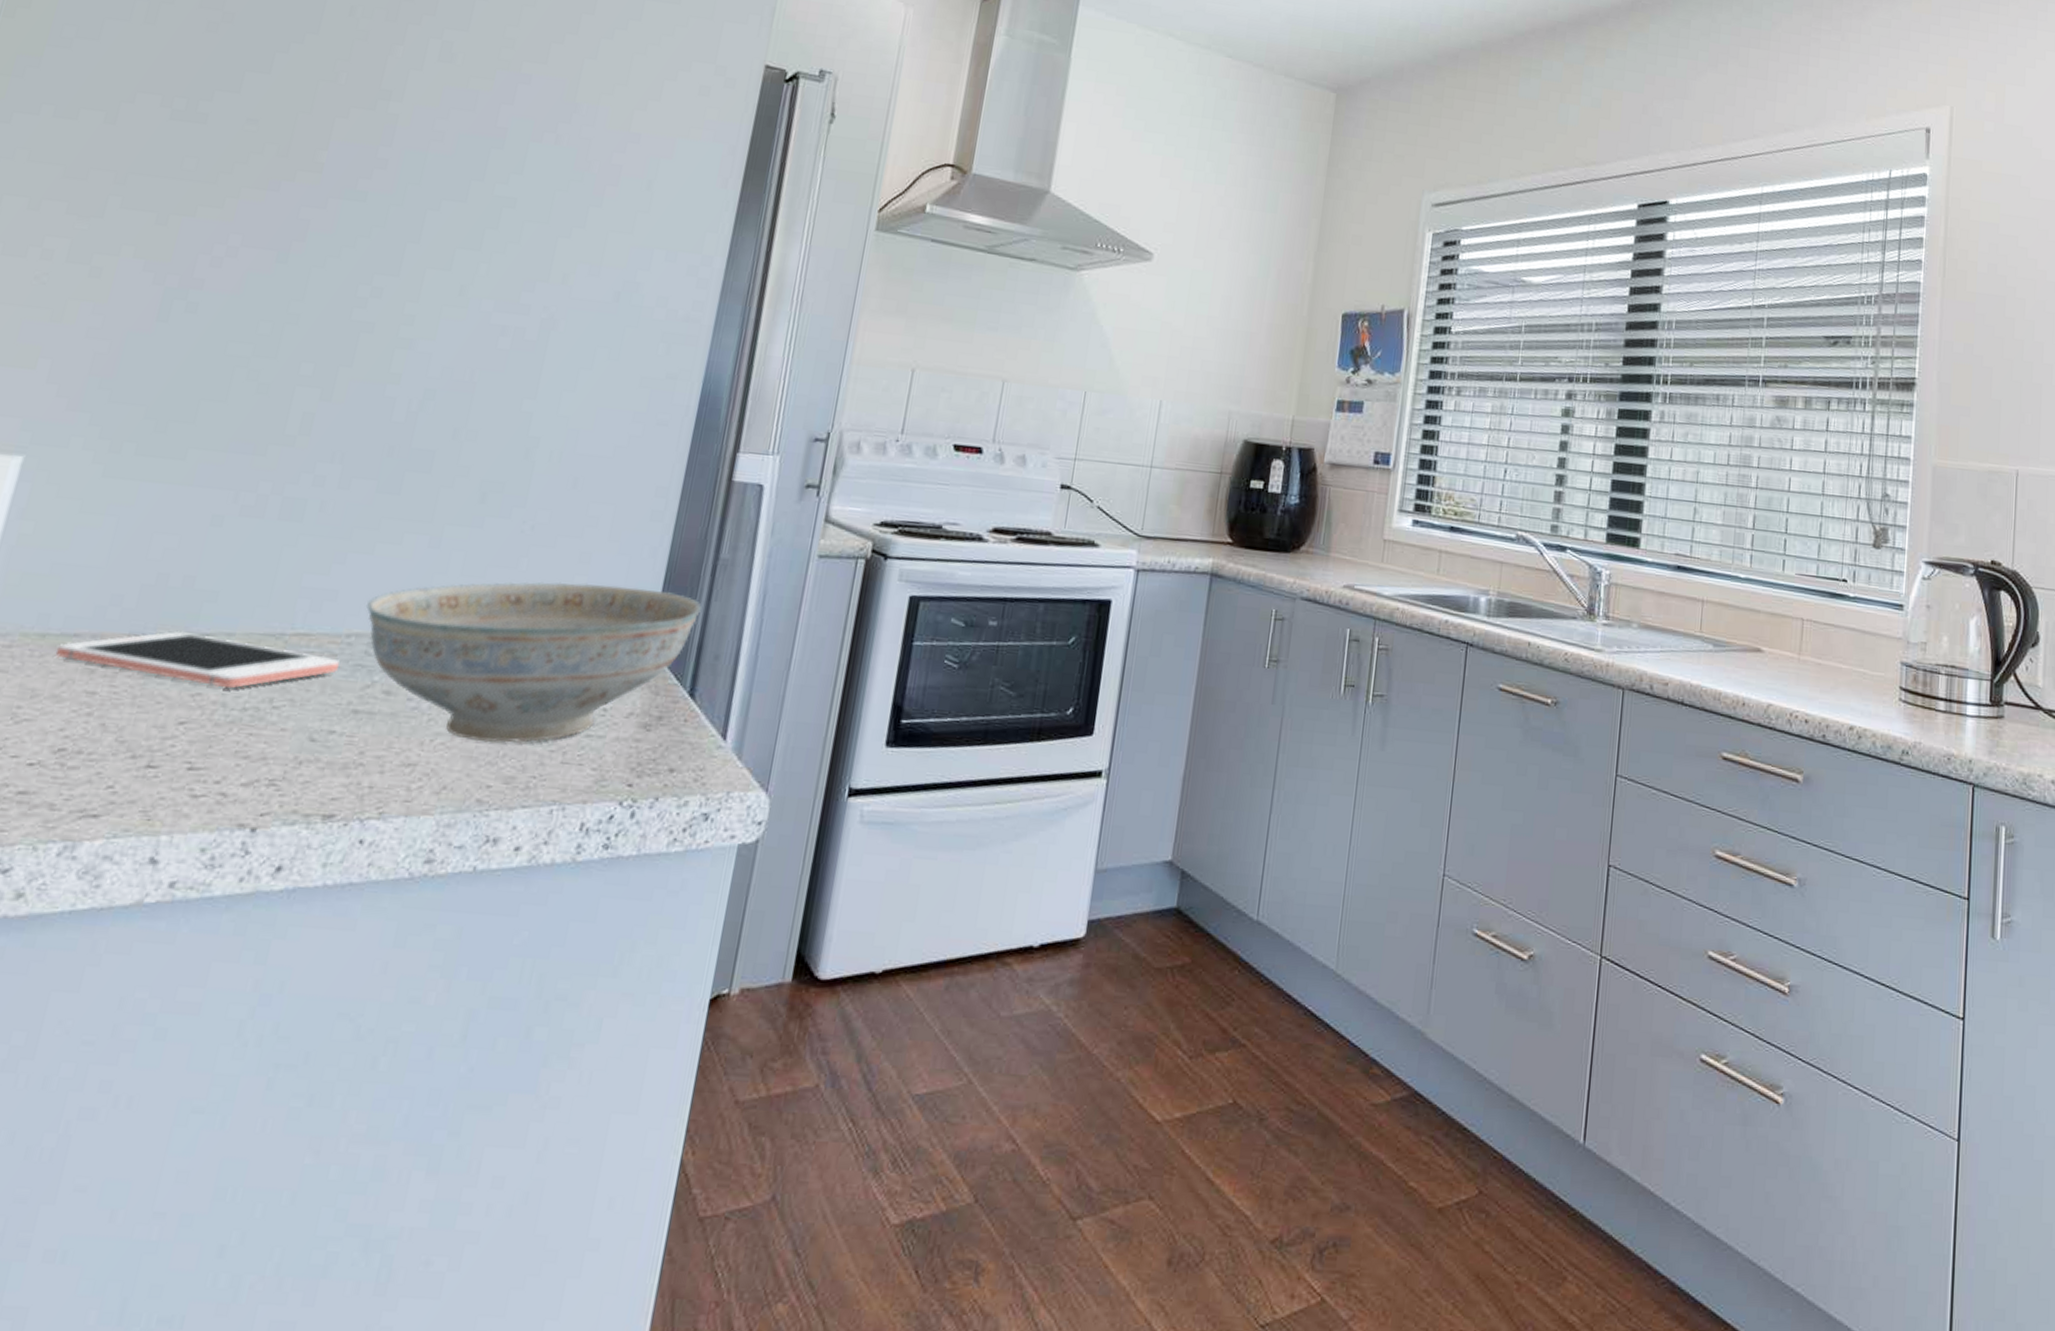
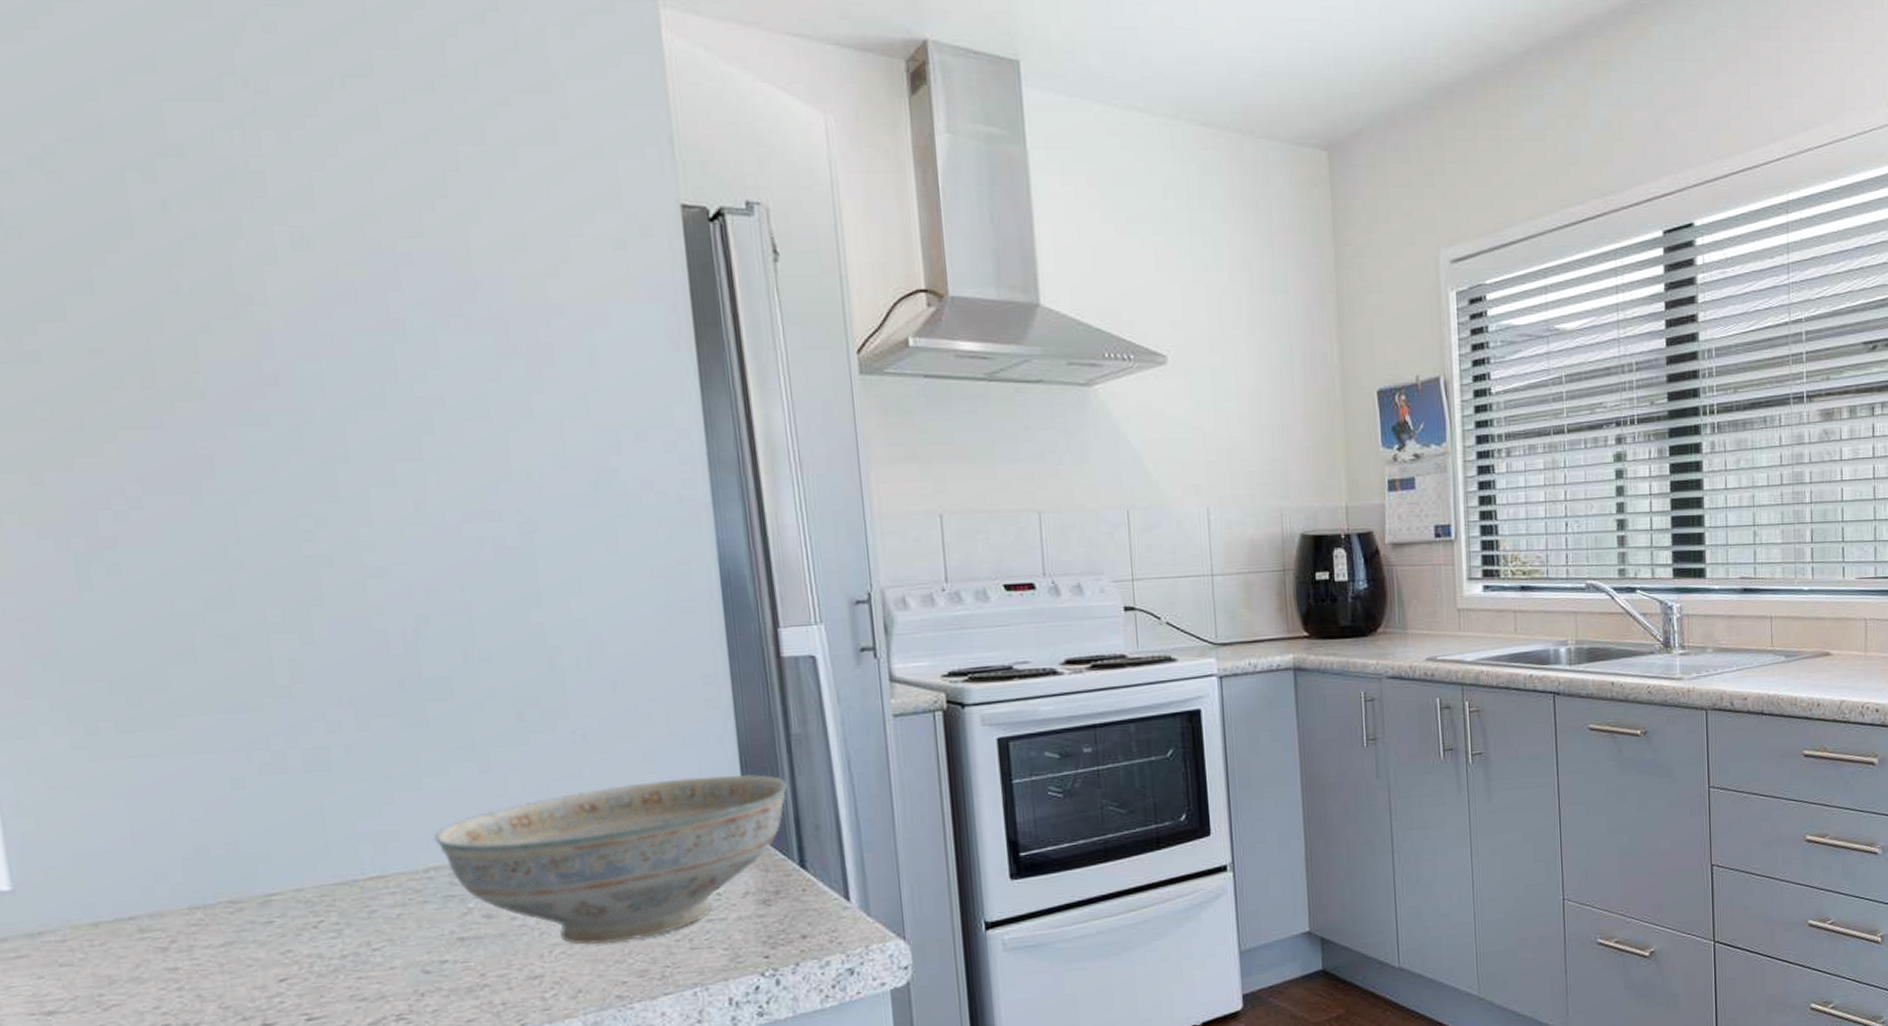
cell phone: present [55,630,340,689] -> none [116,893,427,943]

